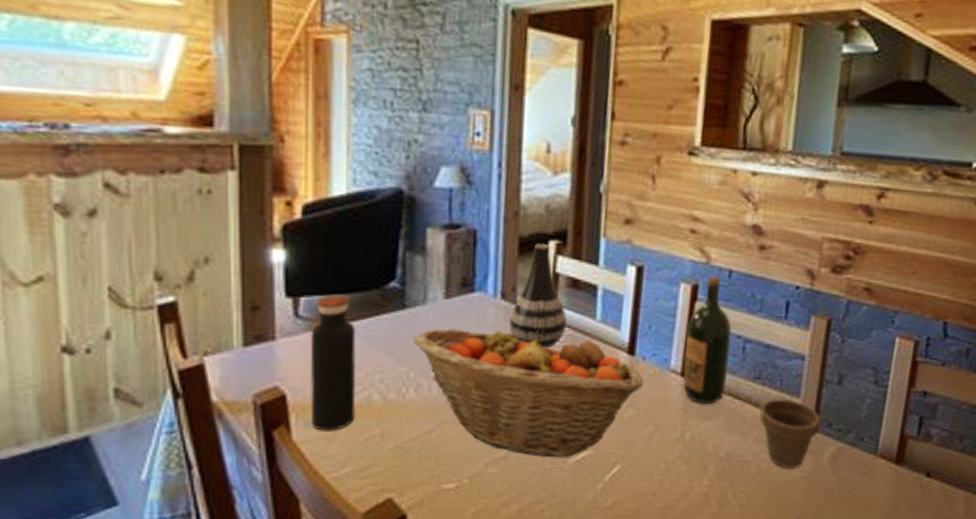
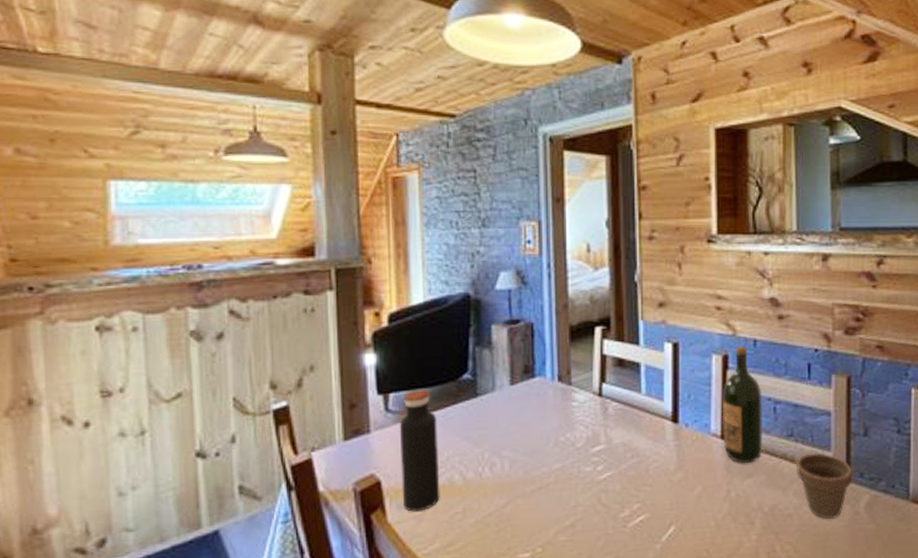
fruit basket: present [414,328,644,458] -> none [486,406,688,523]
vase: present [509,244,567,348] -> none [567,330,616,422]

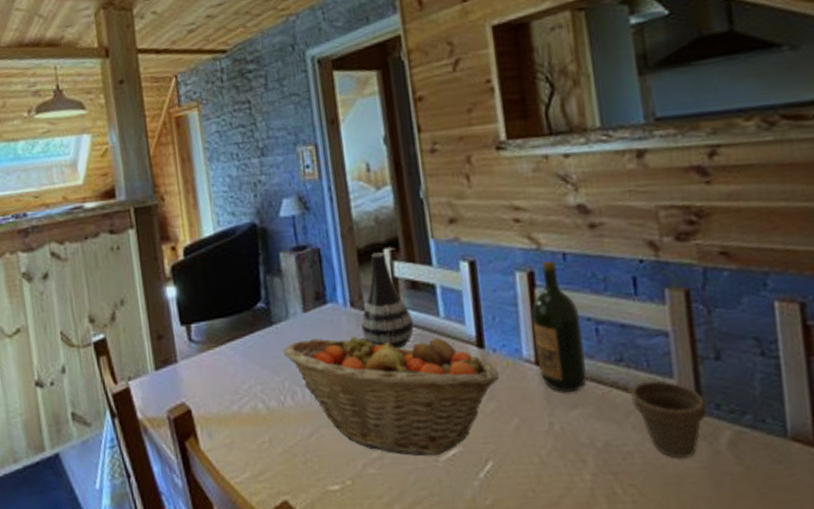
water bottle: present [399,390,440,512] -> none [202,320,247,440]
fruit basket: none [486,406,688,523] -> present [283,331,499,456]
vase: none [567,330,616,422] -> present [361,252,414,349]

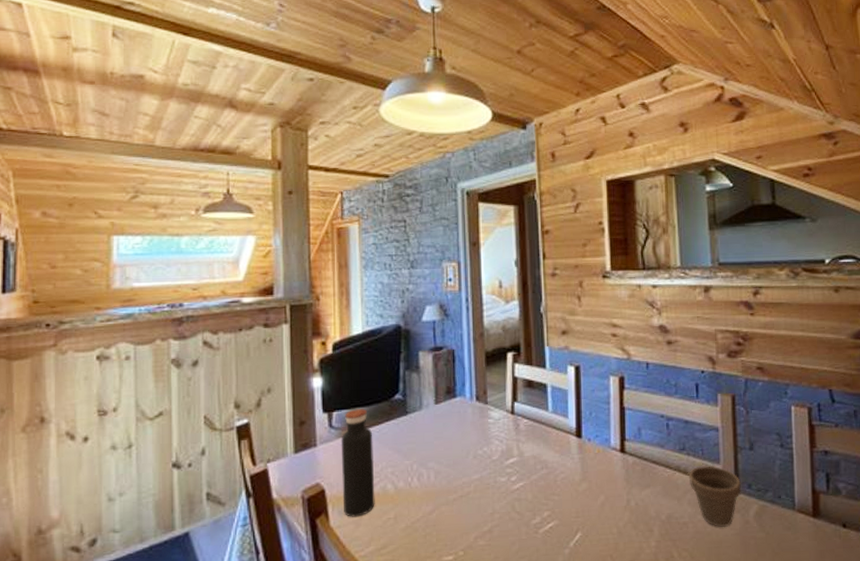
water bottle: none [202,320,247,440] -> present [341,409,375,517]
fruit basket: present [283,331,499,456] -> none [415,422,591,529]
vase: present [361,252,414,349] -> none [484,356,527,437]
wine bottle: present [531,260,588,392] -> none [619,368,658,475]

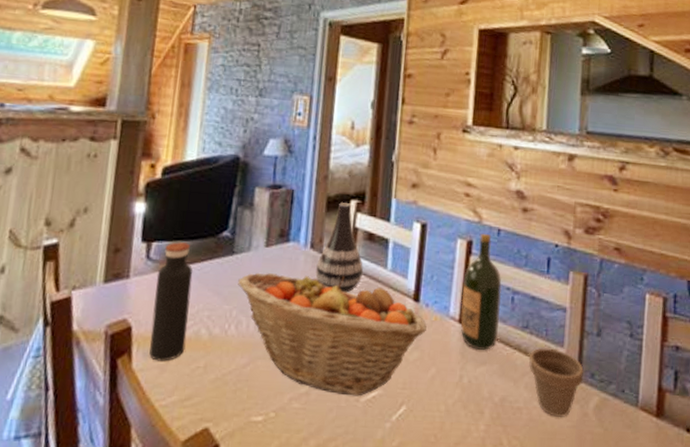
fruit basket: none [415,422,591,529] -> present [238,272,427,396]
vase: none [484,356,527,437] -> present [315,202,363,293]
wine bottle: none [619,368,658,475] -> present [461,233,502,350]

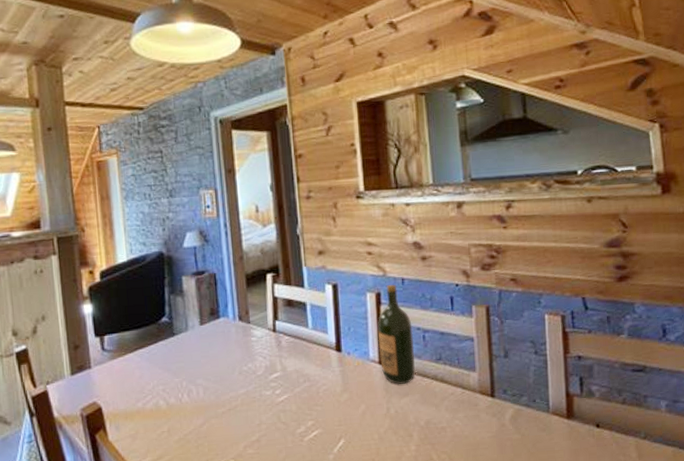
water bottle: present [149,242,193,361] -> none [113,332,149,432]
fruit basket: present [238,272,427,396] -> none [182,340,351,437]
vase: present [315,202,363,293] -> none [247,277,288,354]
flower pot: present [528,347,584,418] -> none [445,374,497,431]

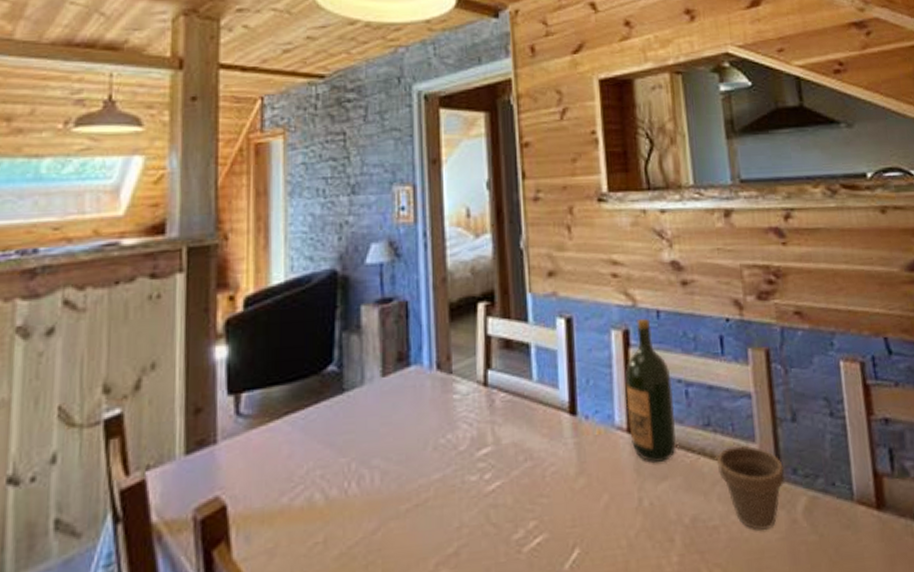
flower pot: none [445,374,497,431] -> present [717,445,785,531]

